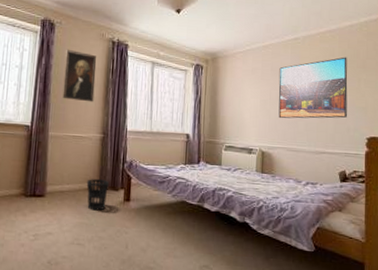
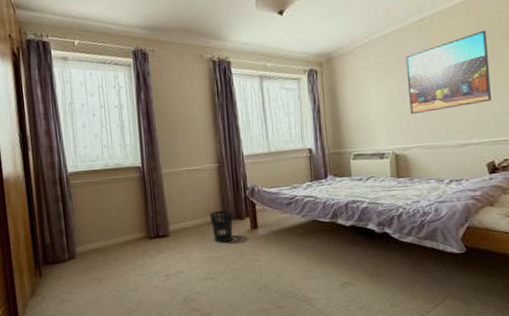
portrait: present [62,49,97,102] -> none [164,78,203,133]

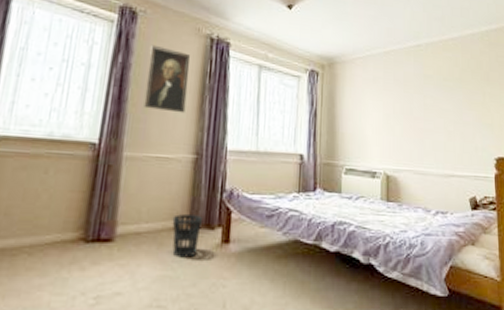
portrait: none [164,78,203,133] -> present [144,44,191,113]
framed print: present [405,30,491,115] -> none [402,67,474,136]

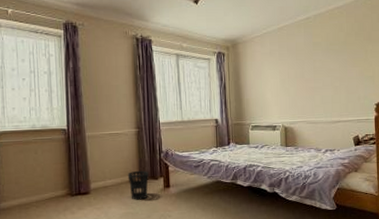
portrait: present [144,44,191,113] -> none [92,50,125,100]

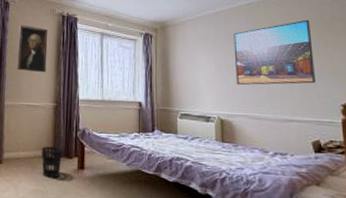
portrait: none [92,50,125,100] -> present [17,24,48,73]
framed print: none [294,31,357,95] -> present [233,19,315,85]

